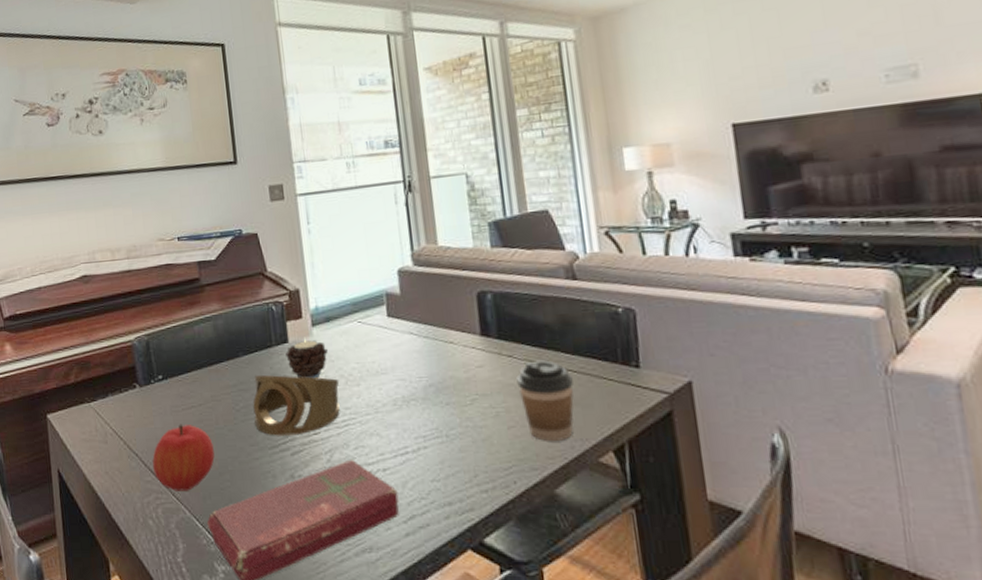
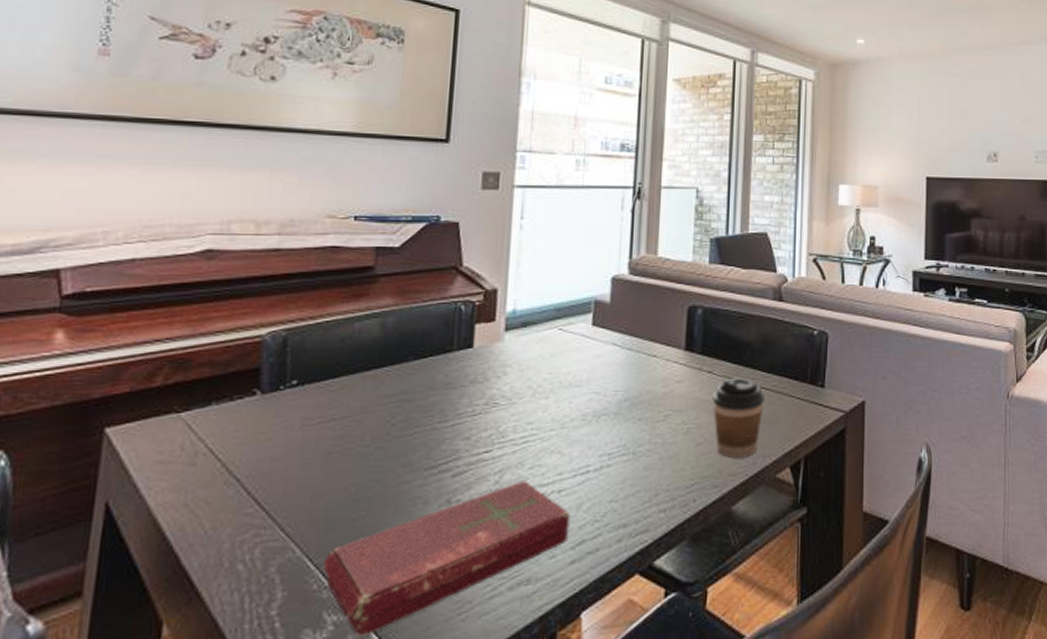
fruit: present [152,424,215,491] -> none [259,440,352,525]
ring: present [253,375,340,436] -> none [412,383,526,455]
candle: present [285,337,328,379] -> none [467,342,518,390]

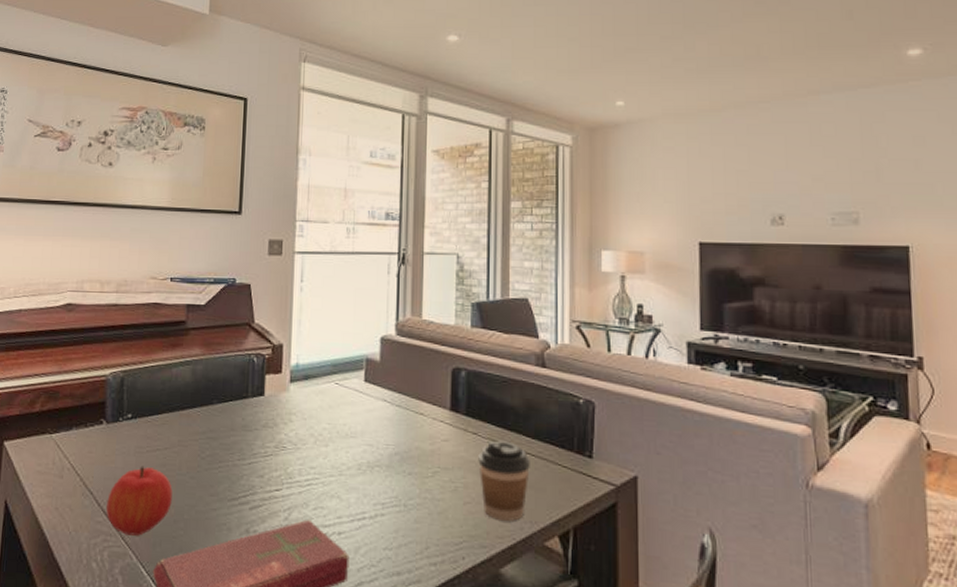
fruit: none [259,440,352,525] -> present [106,466,173,536]

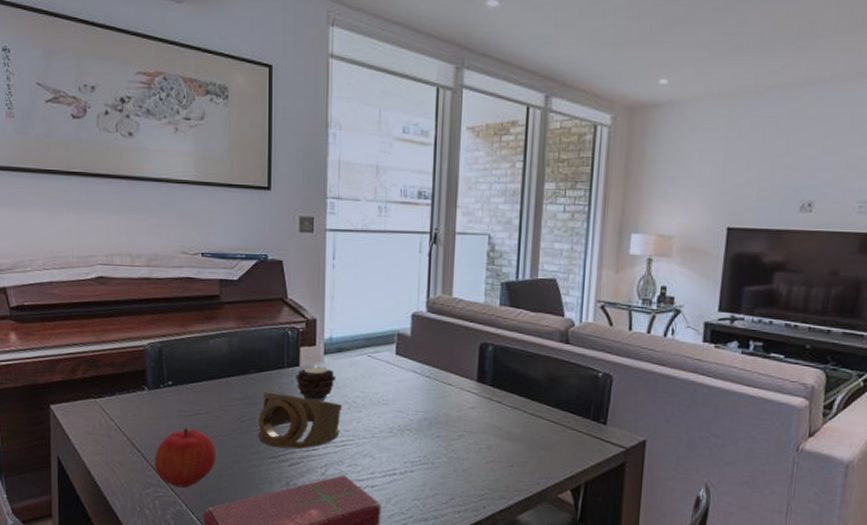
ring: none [218,424,309,490] -> present [258,391,343,449]
candle: none [260,392,302,435] -> present [296,363,336,402]
coffee cup: present [478,441,530,521] -> none [501,409,549,477]

